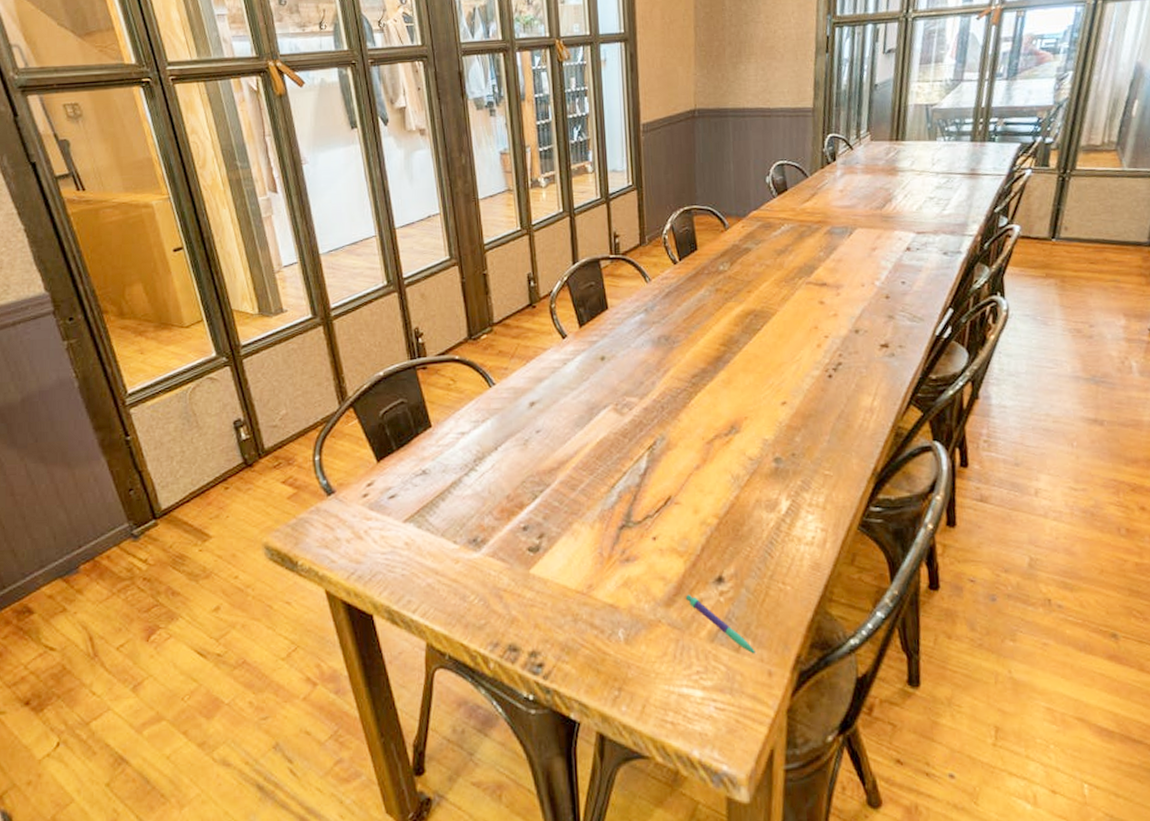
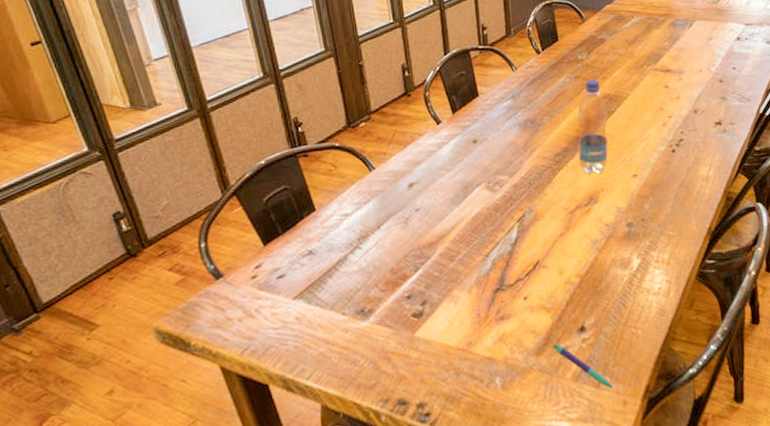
bottle: none [718,293,753,400] -> present [578,79,608,174]

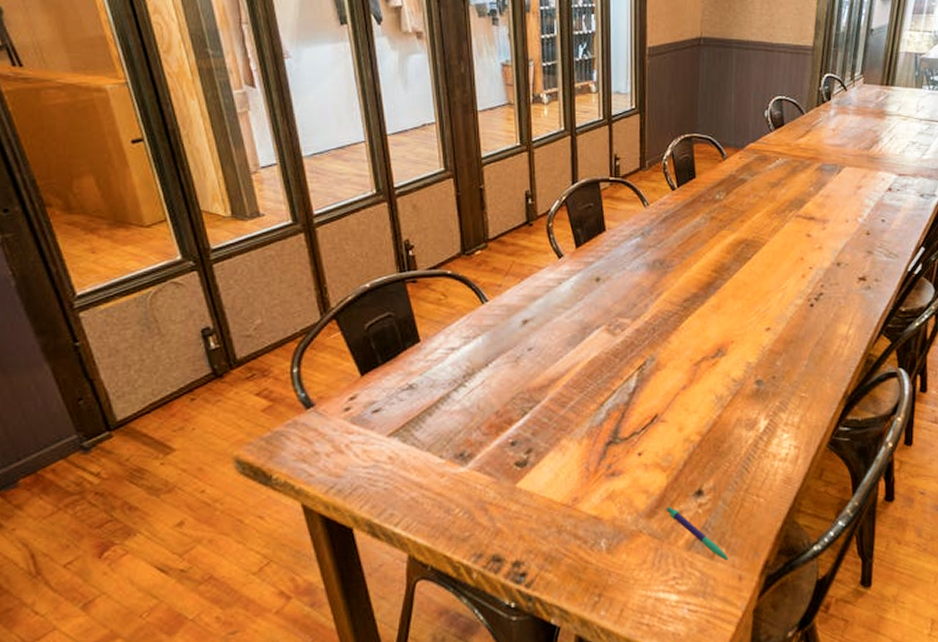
bottle: present [578,79,608,174] -> none [709,222,743,324]

